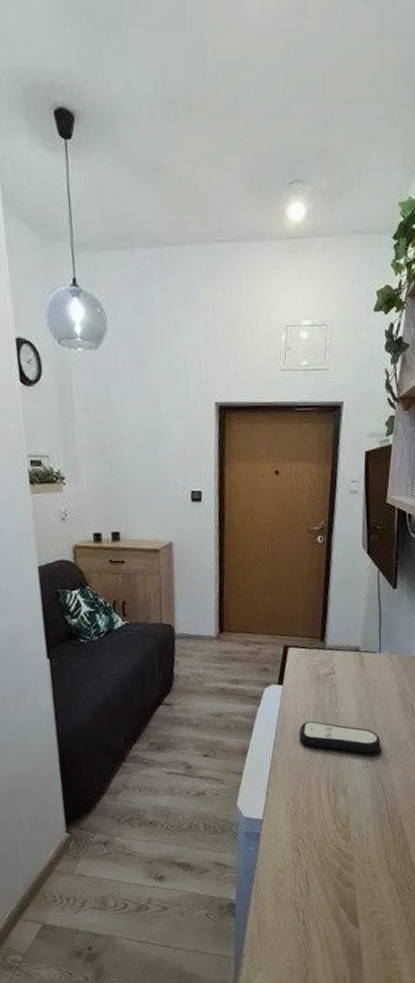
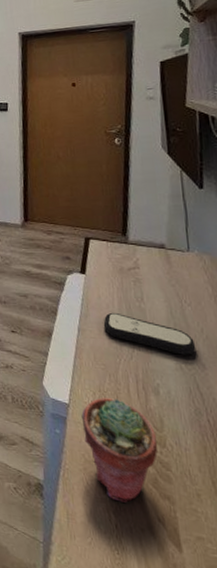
potted succulent: none [274,805,344,900] -> present [81,397,158,503]

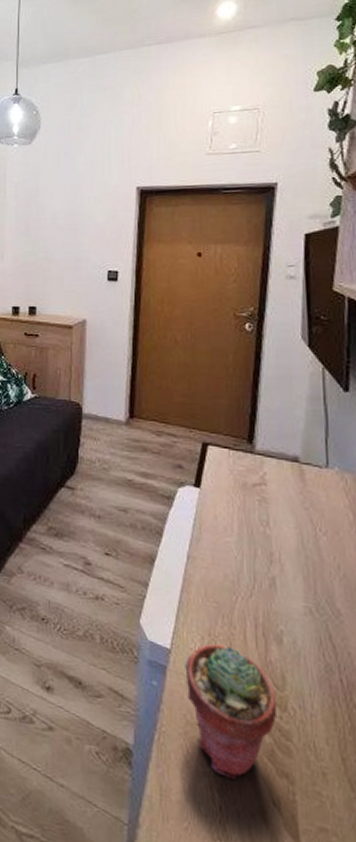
remote control: present [103,312,196,355] -> none [218,537,331,597]

